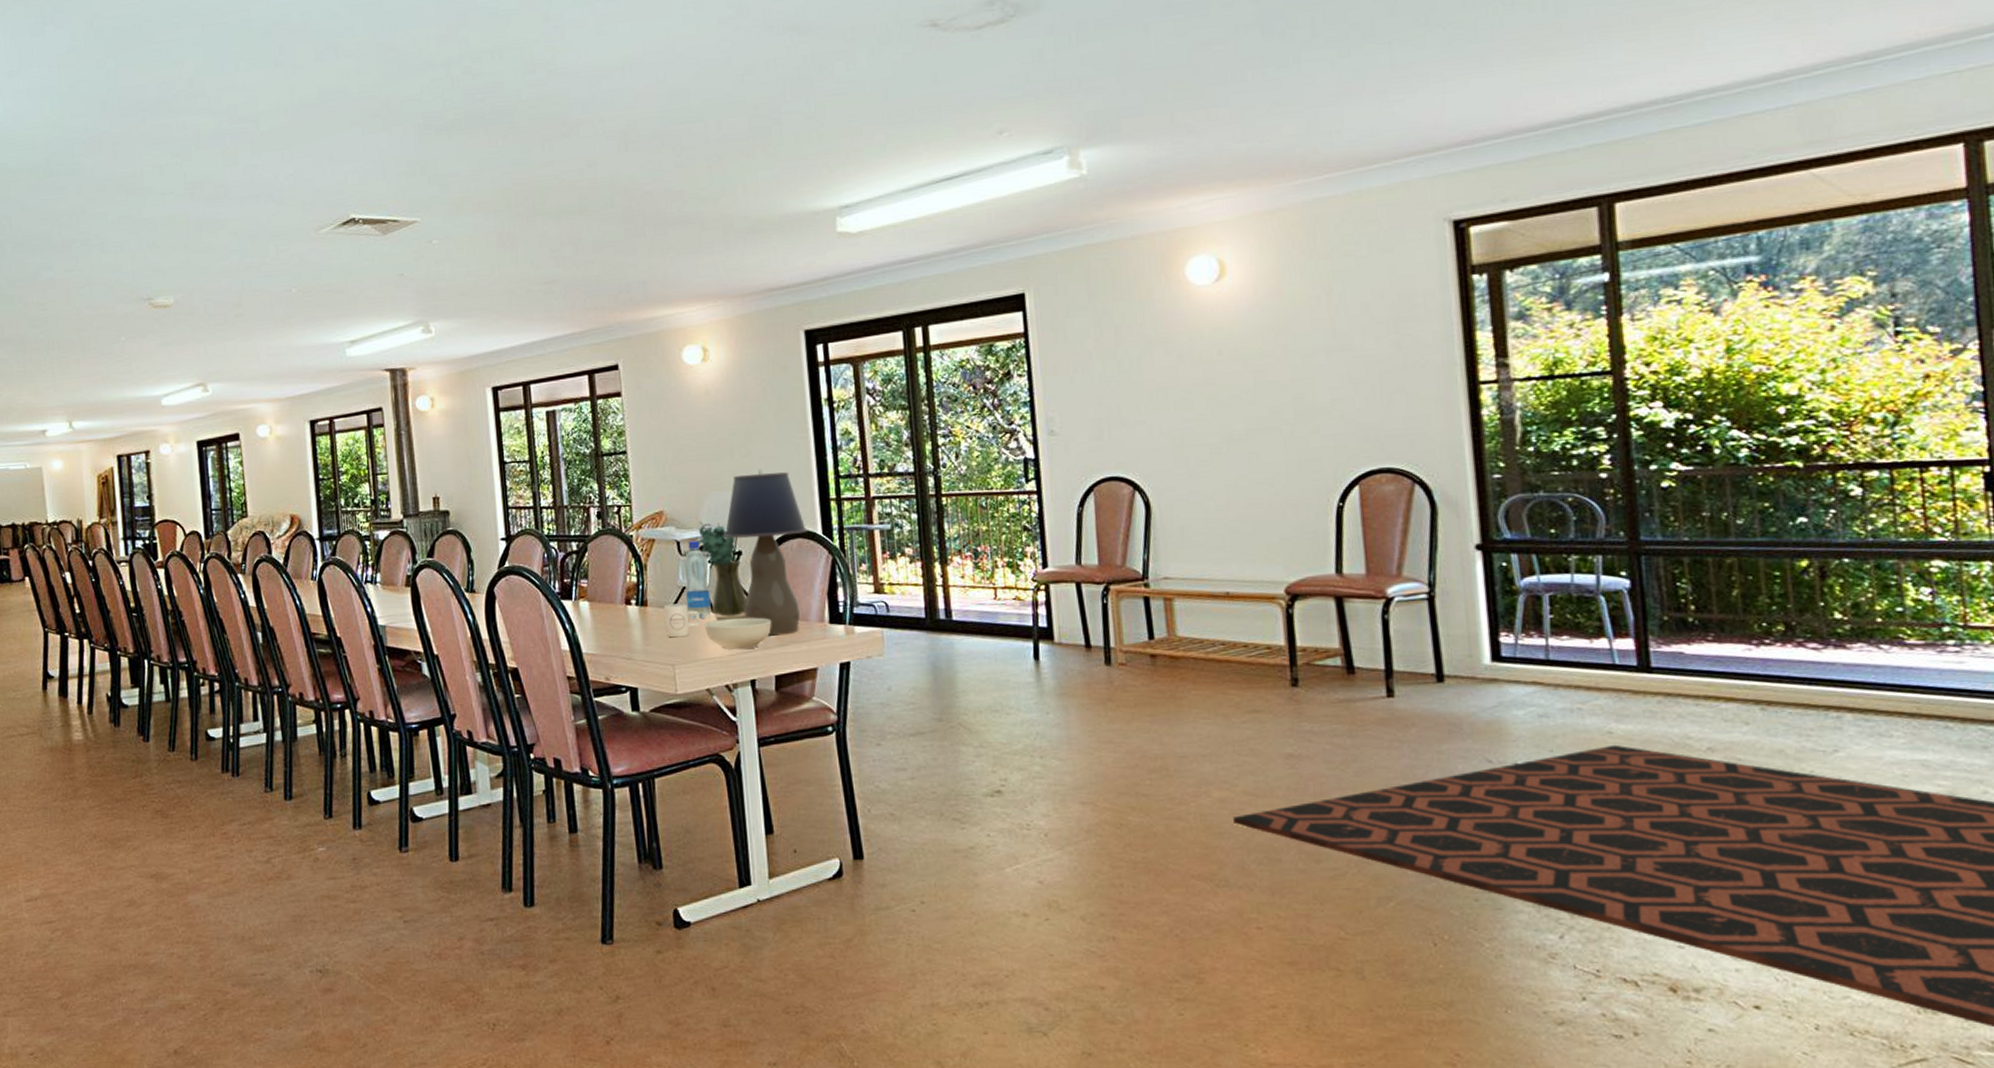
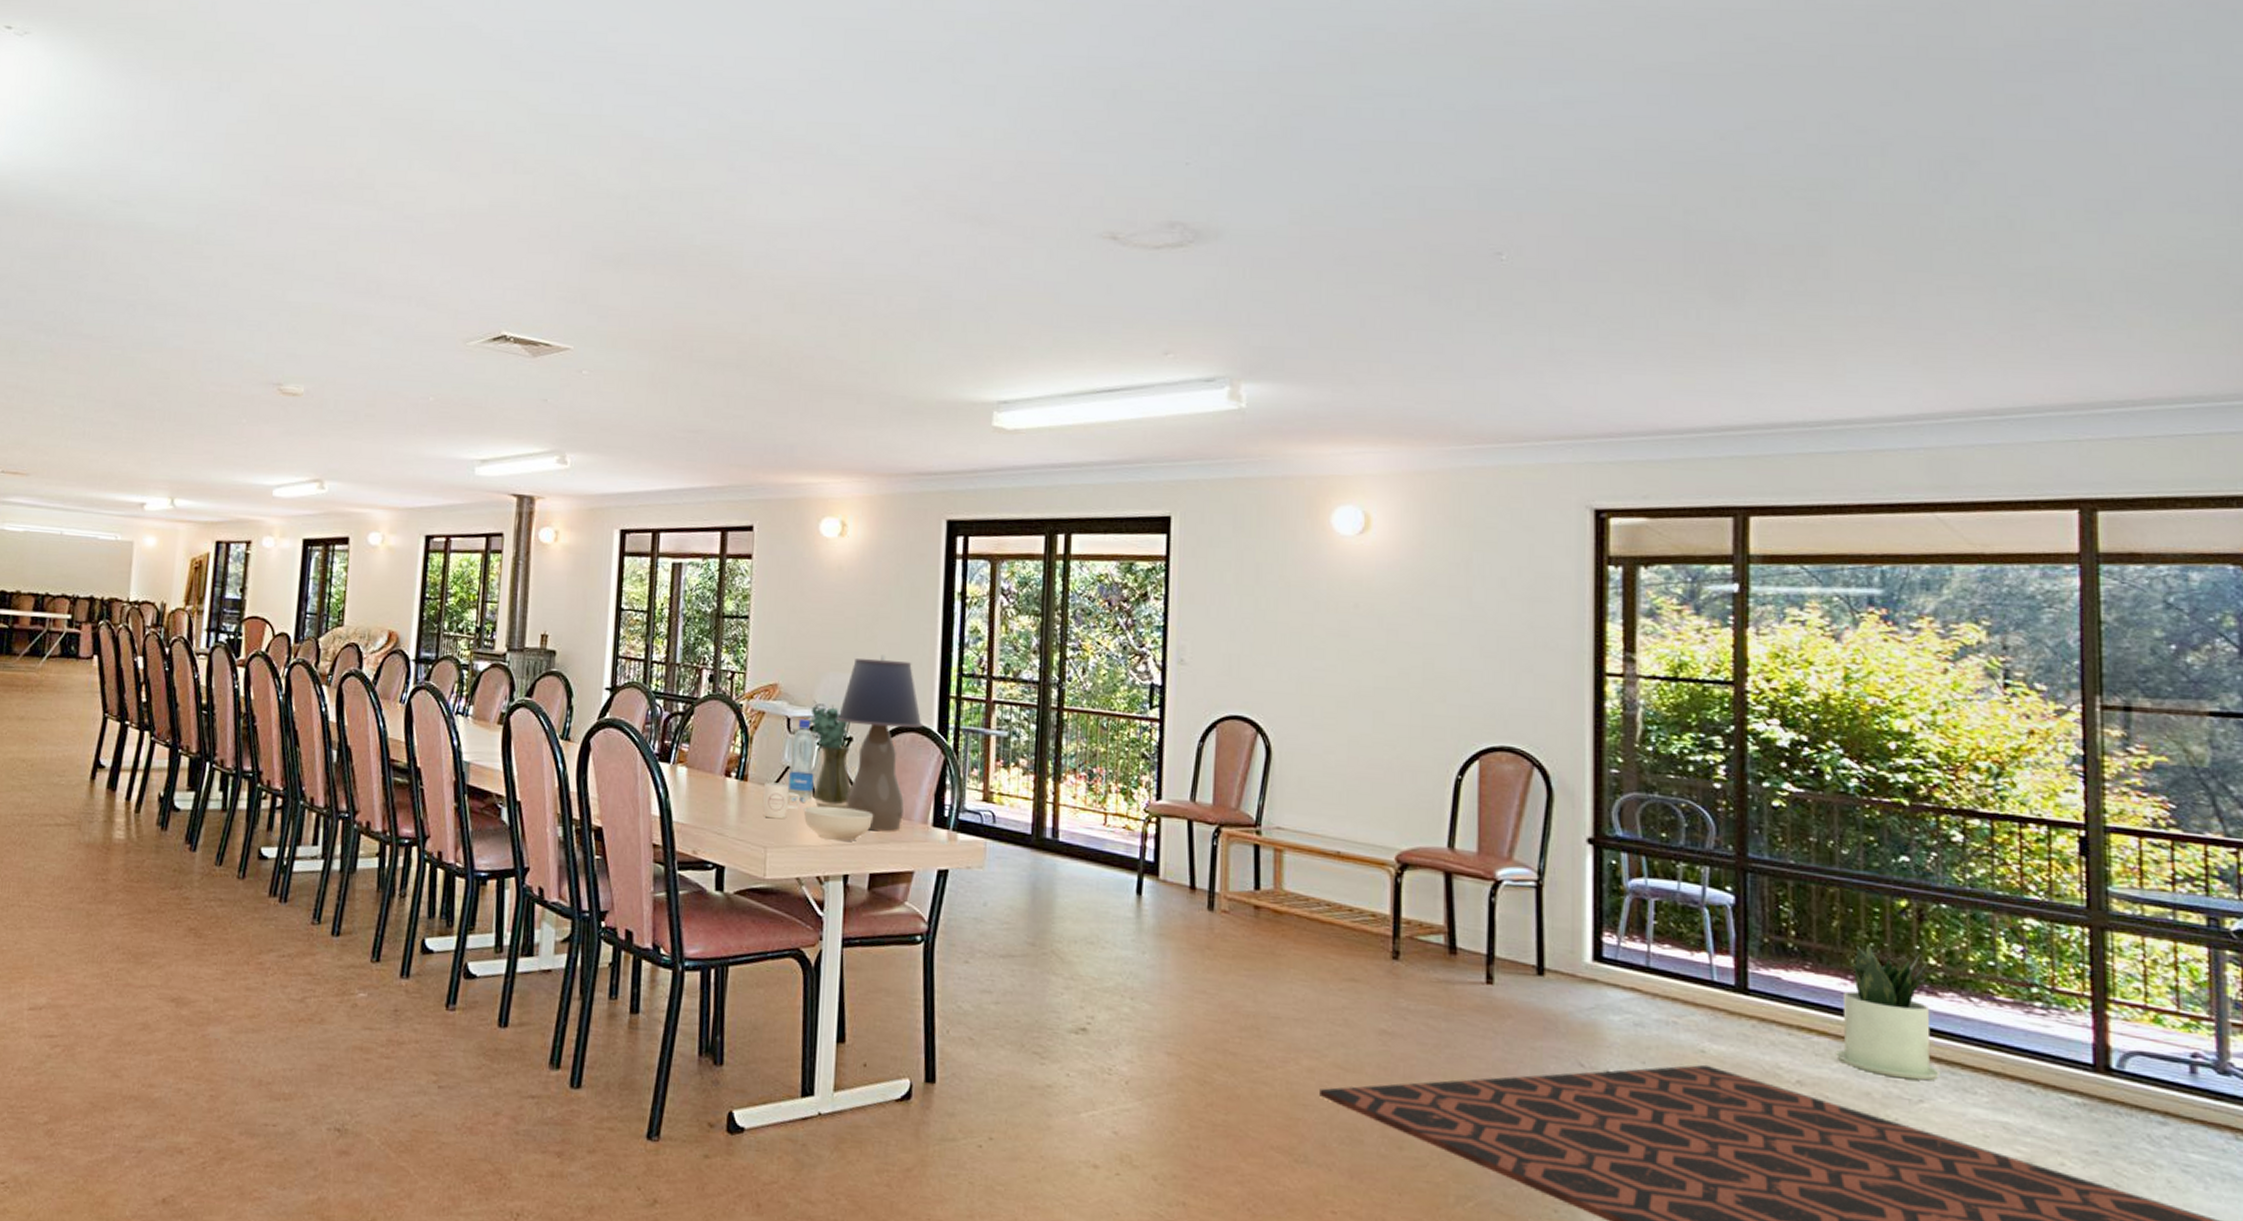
planter: none [1744,608,1855,732] -> present [1835,944,1941,1081]

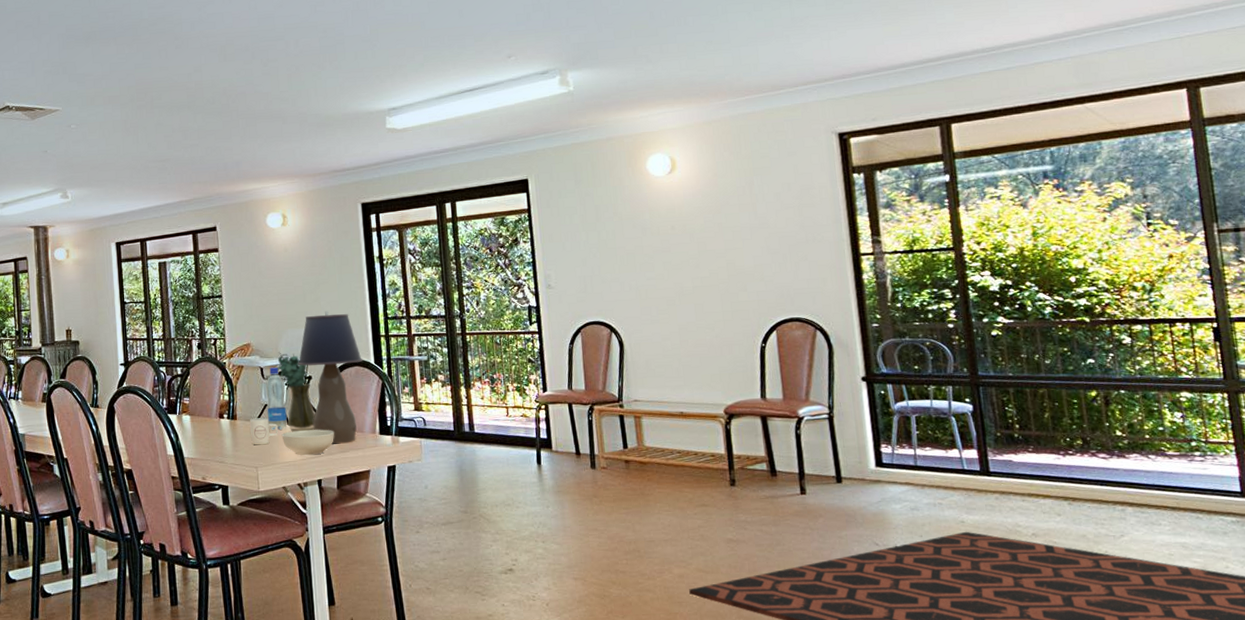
planter: present [1835,944,1941,1081] -> none [1057,427,1134,522]

